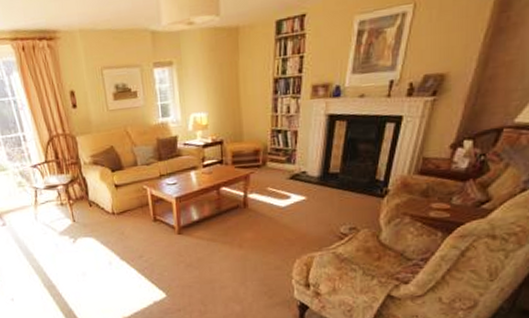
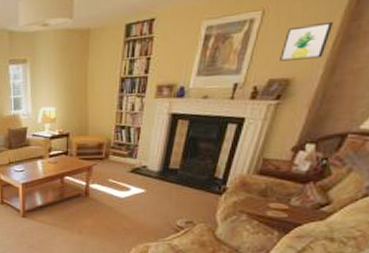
wall art: none [434,14,483,56] -> present [280,22,333,61]

